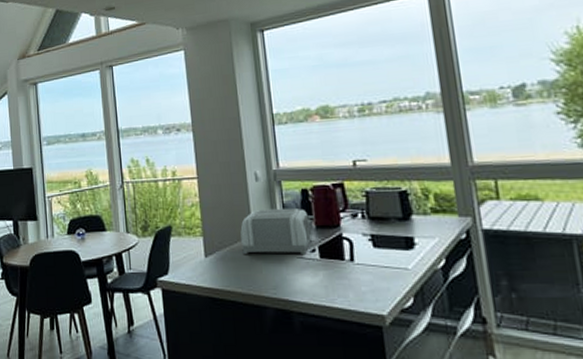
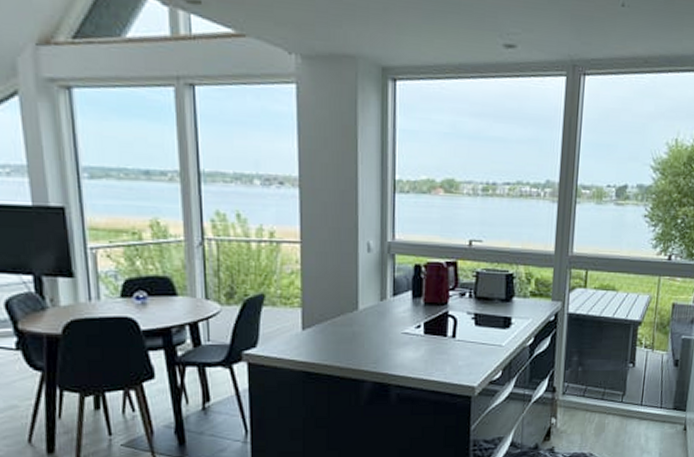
toaster: present [240,207,315,255] -> none [345,282,425,330]

